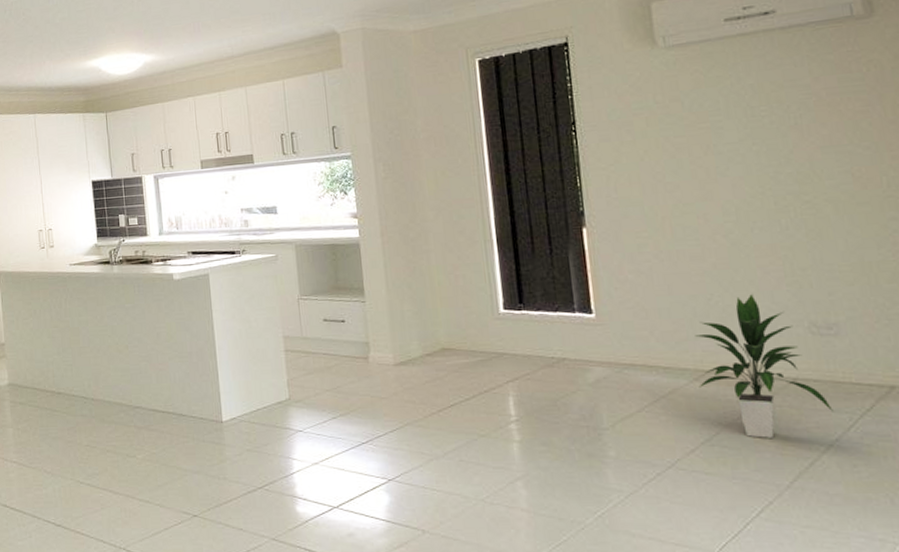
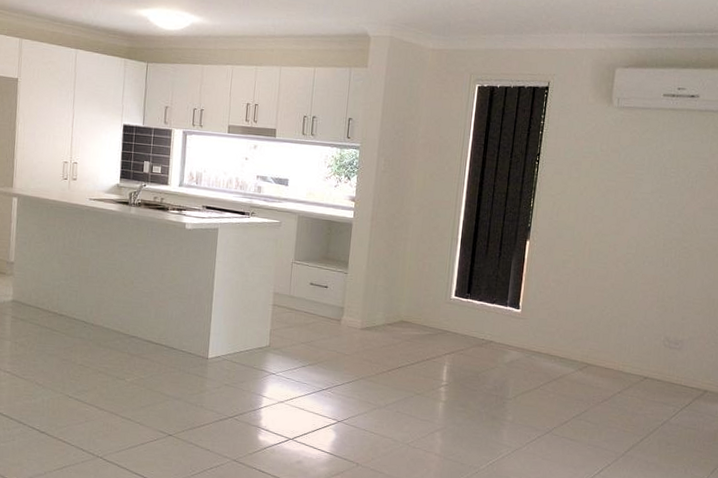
indoor plant: present [695,294,833,438] -> none [581,311,665,419]

